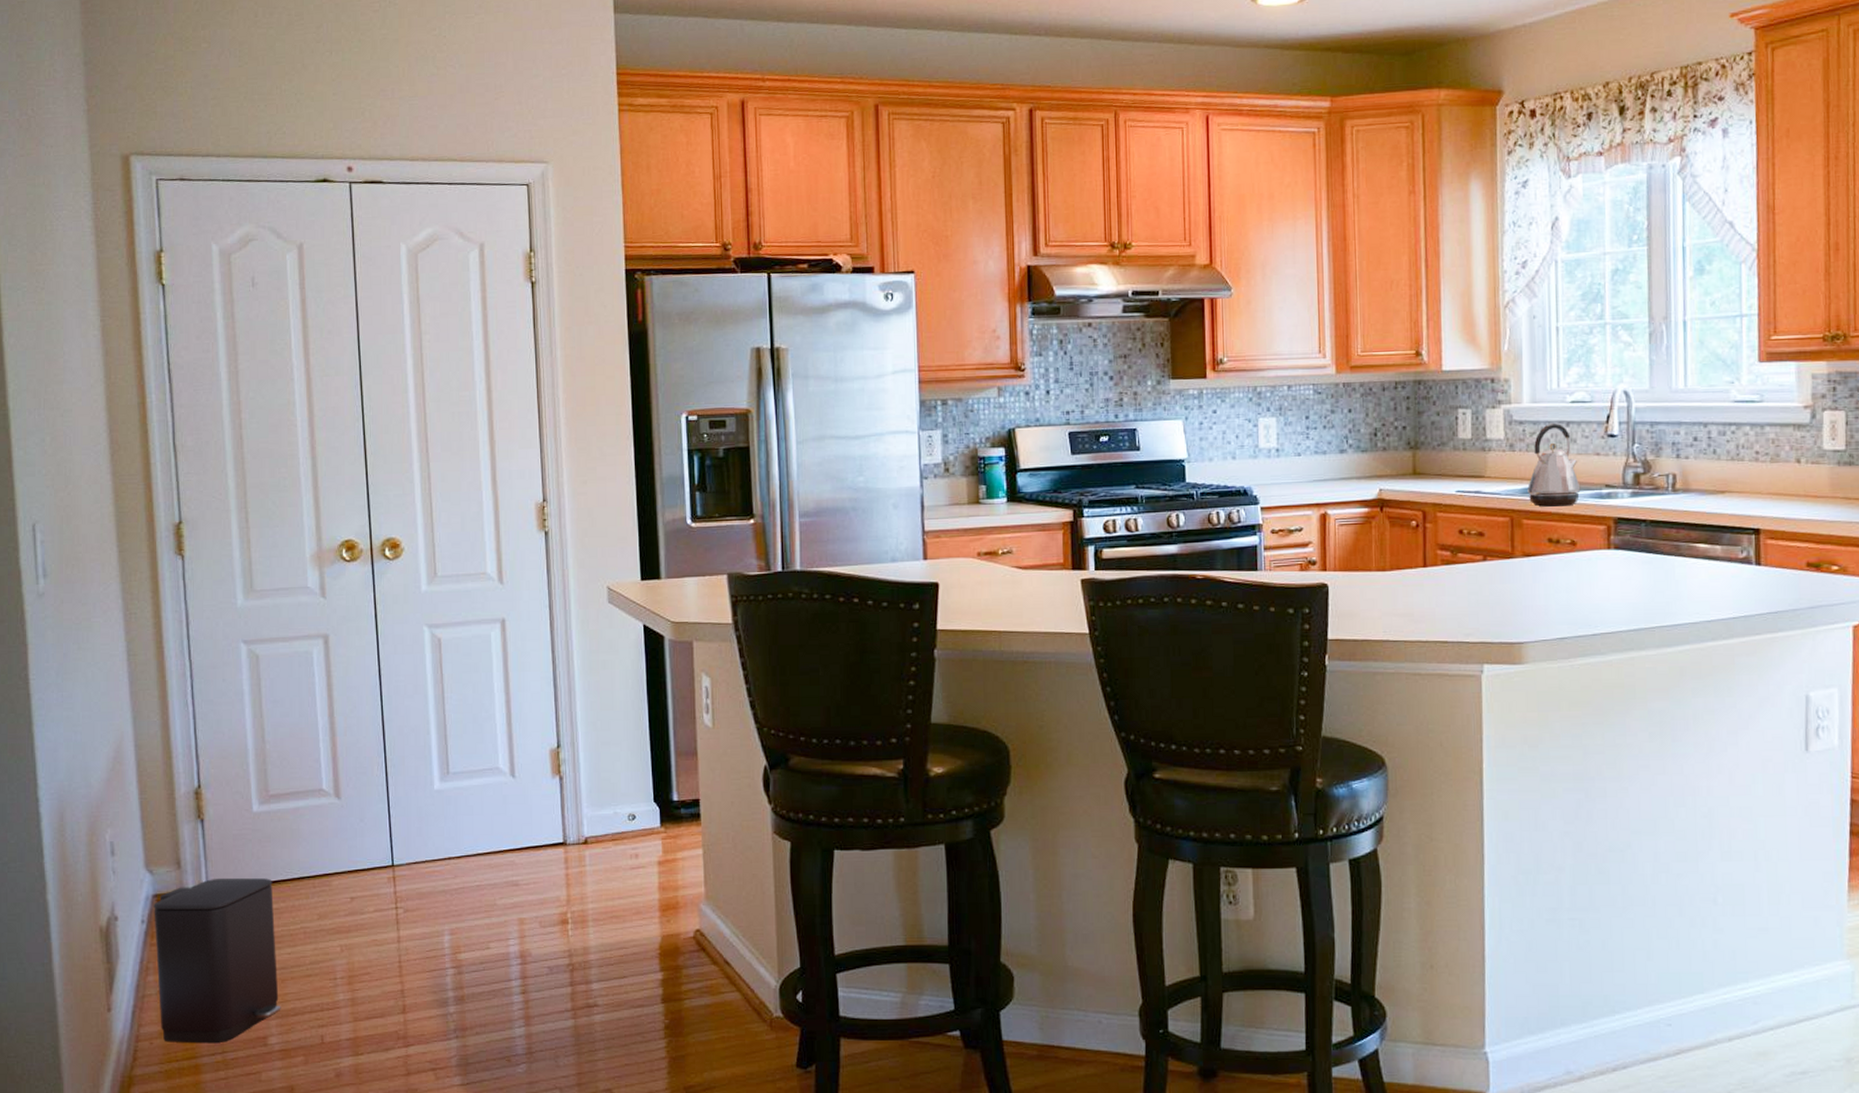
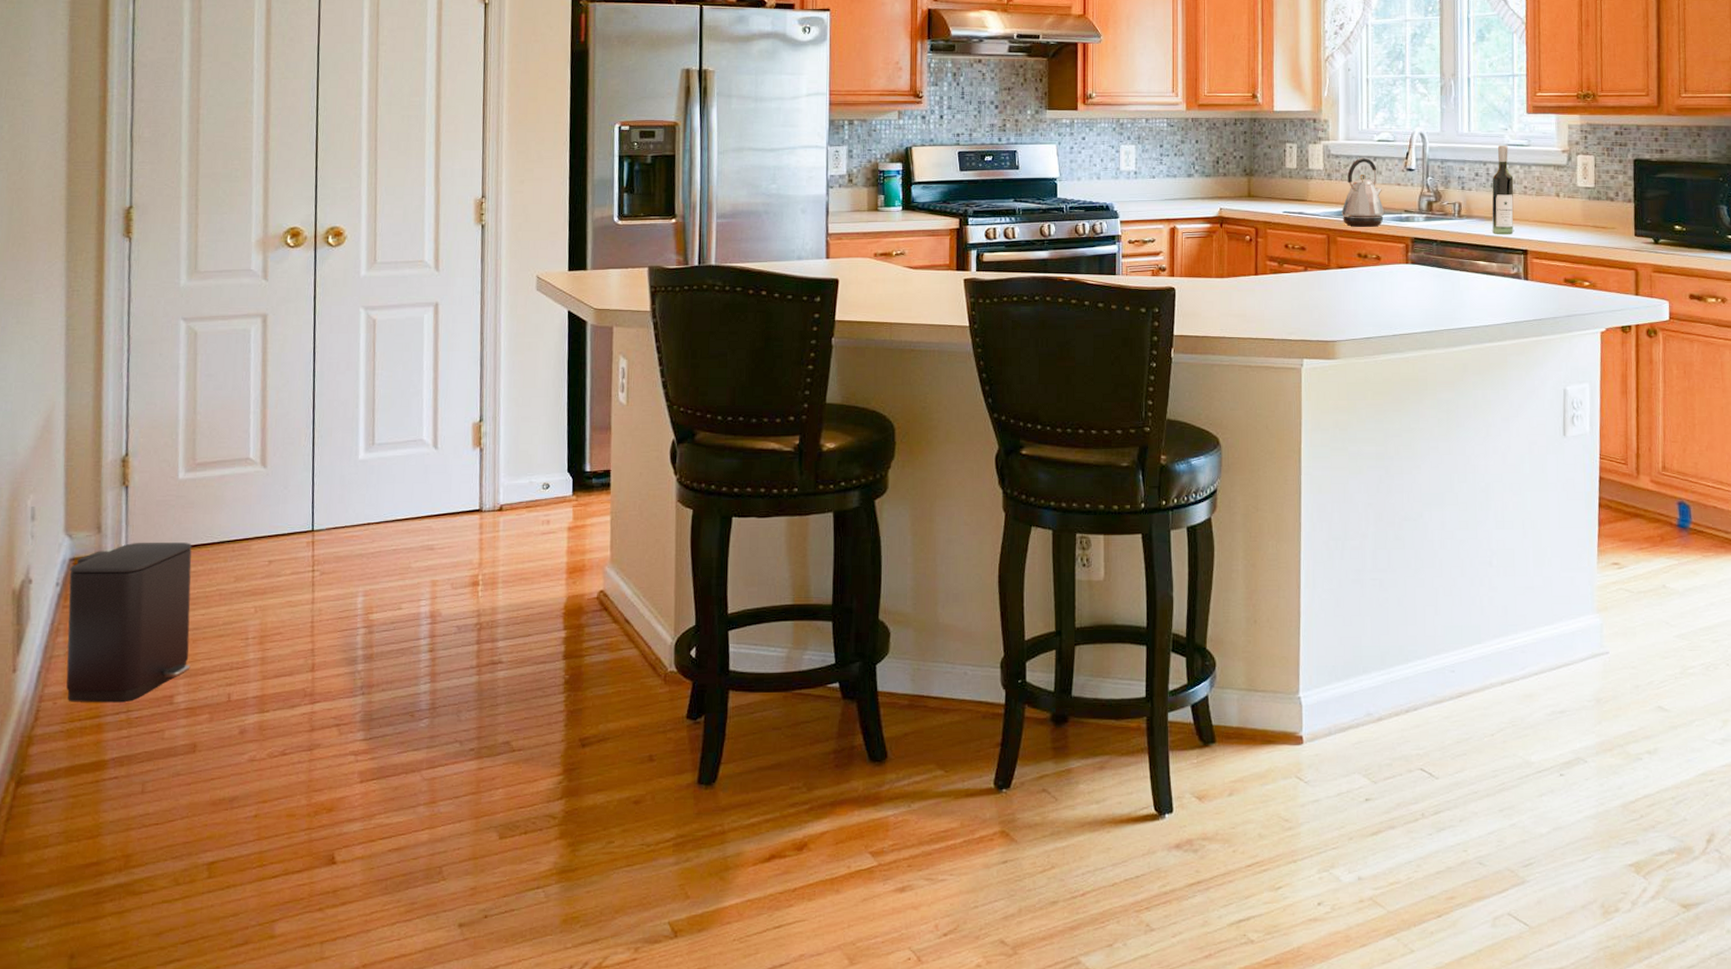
bottle: none [1714,402,1743,512] -> present [1492,146,1514,235]

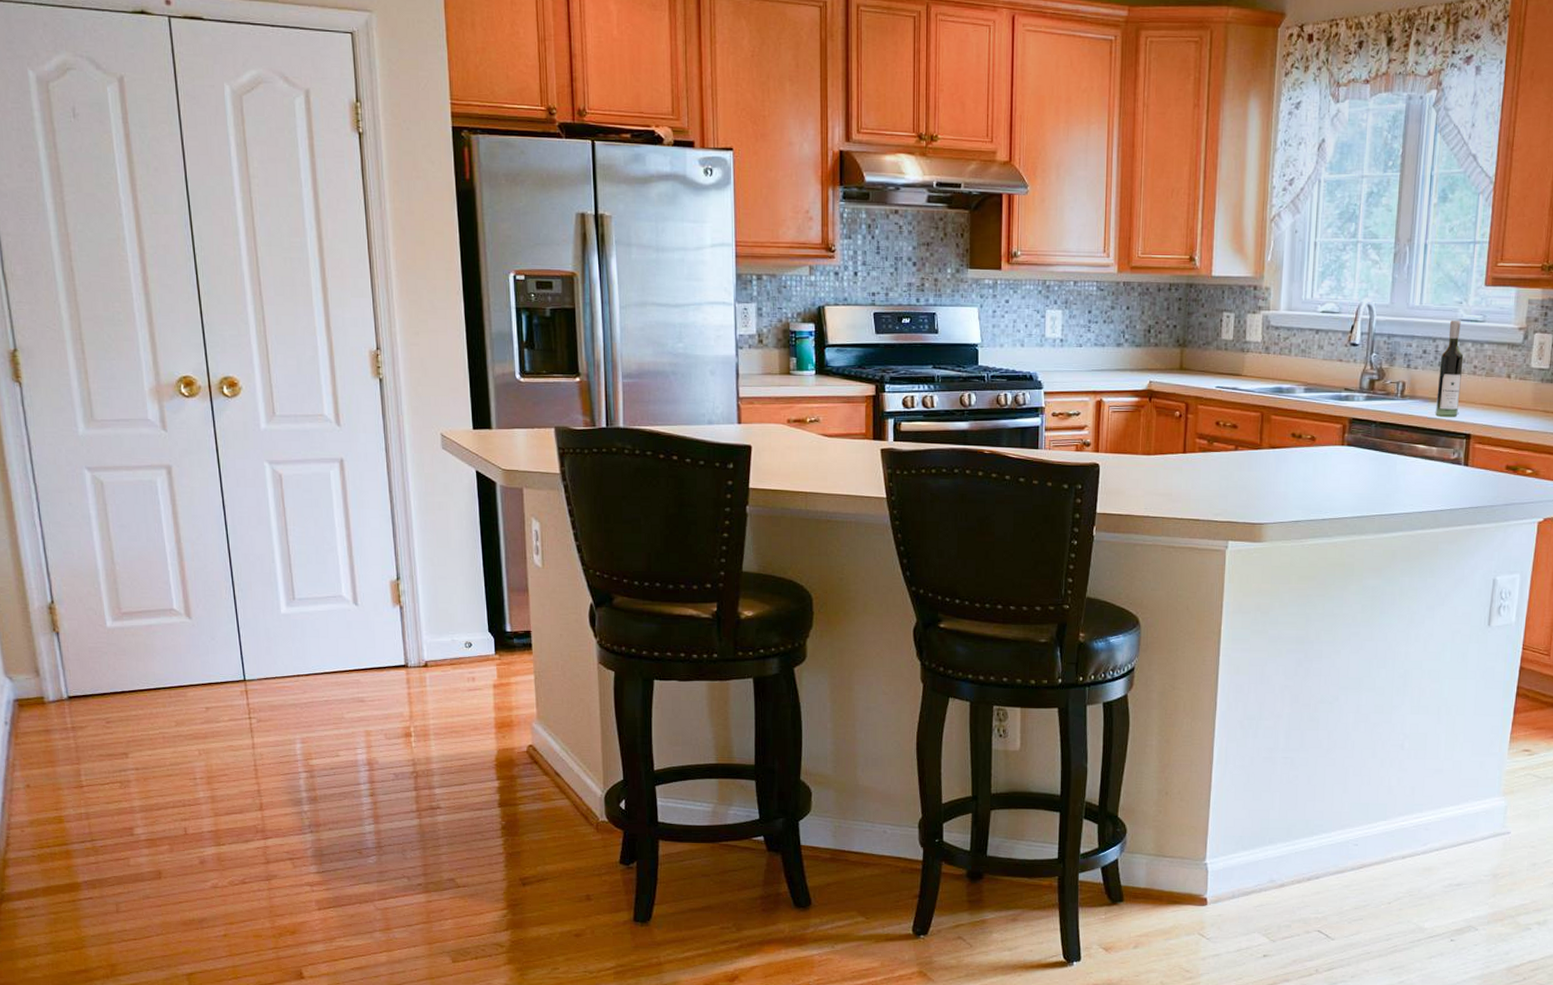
pedal bin: present [66,542,192,702] -> none [15,686,145,832]
kettle: present [1342,157,1385,227] -> none [1278,329,1324,405]

